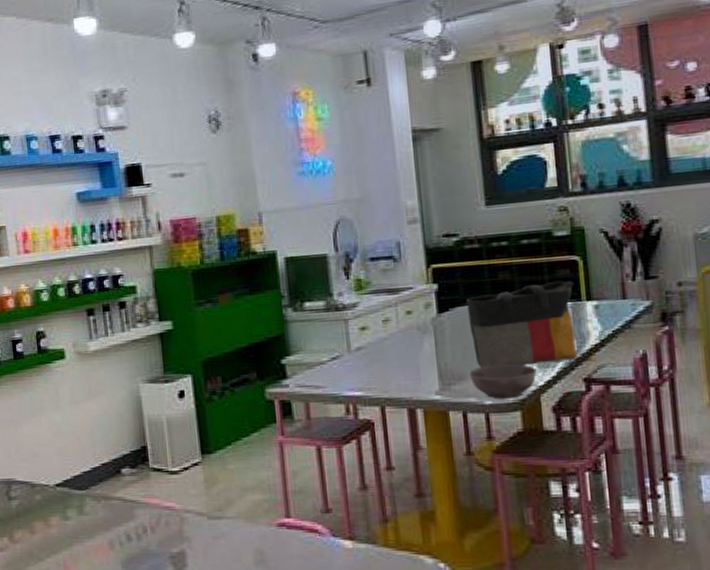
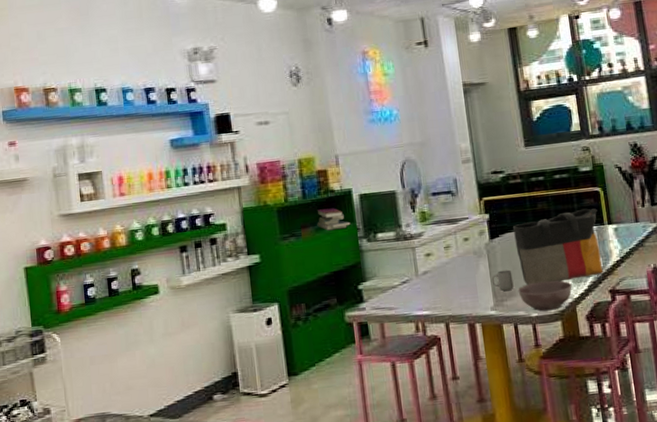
books: none [236,272,274,297] -> present [317,208,351,231]
cup: none [438,349,465,374] -> present [491,269,514,291]

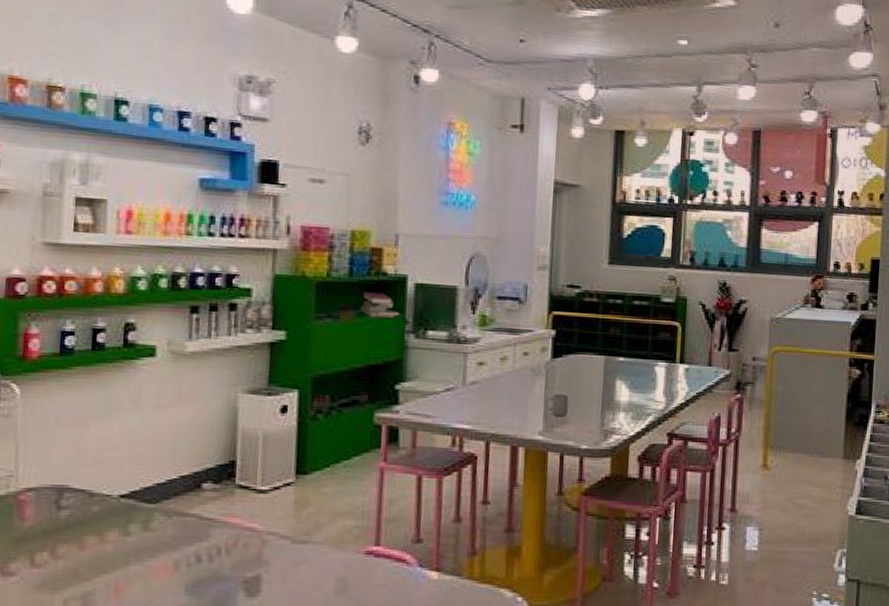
tote bag: present [512,208,604,285] -> none [578,342,672,416]
bowl: present [518,280,572,311] -> none [571,412,630,445]

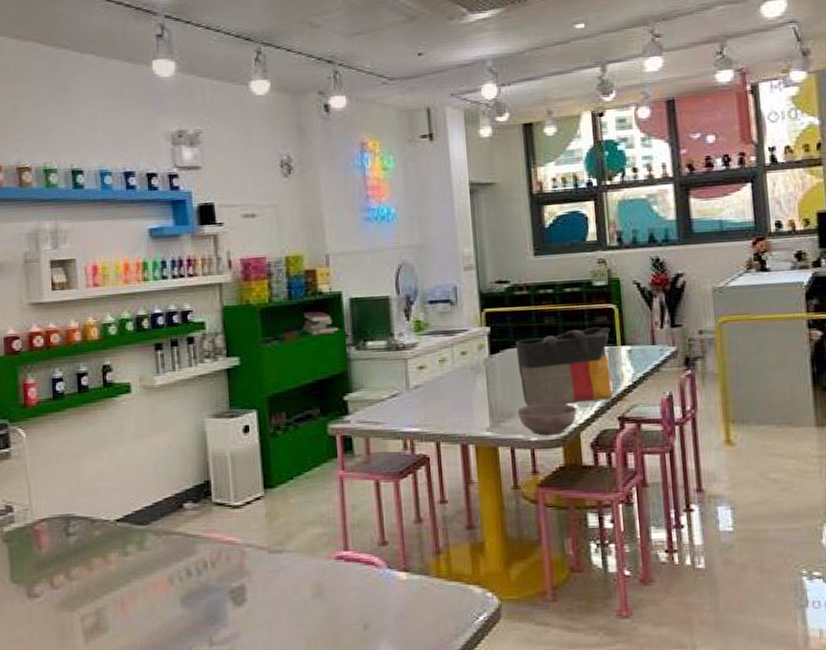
cup: present [545,394,569,417] -> none [489,388,513,412]
bowl: none [571,412,630,445] -> present [517,403,577,436]
tote bag: none [578,342,672,416] -> present [515,326,613,407]

